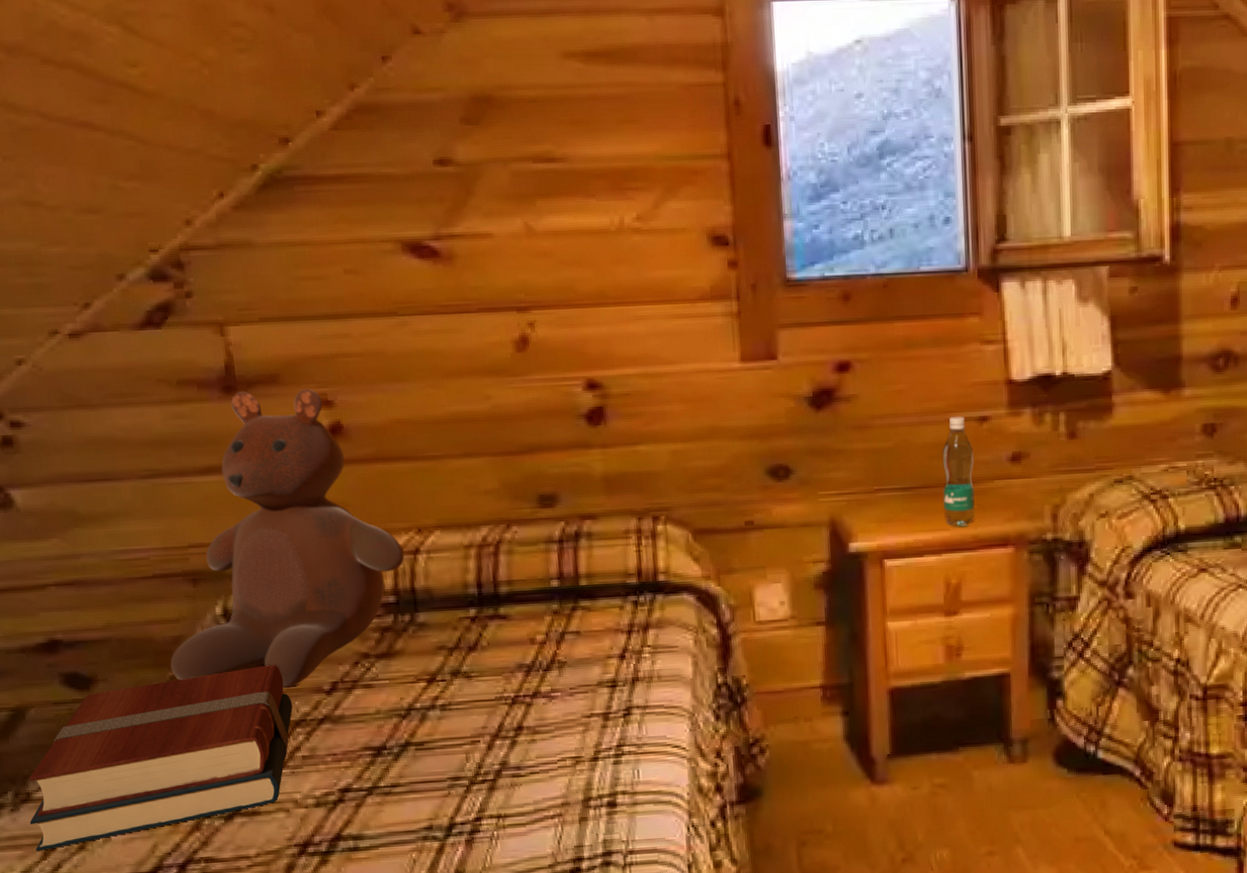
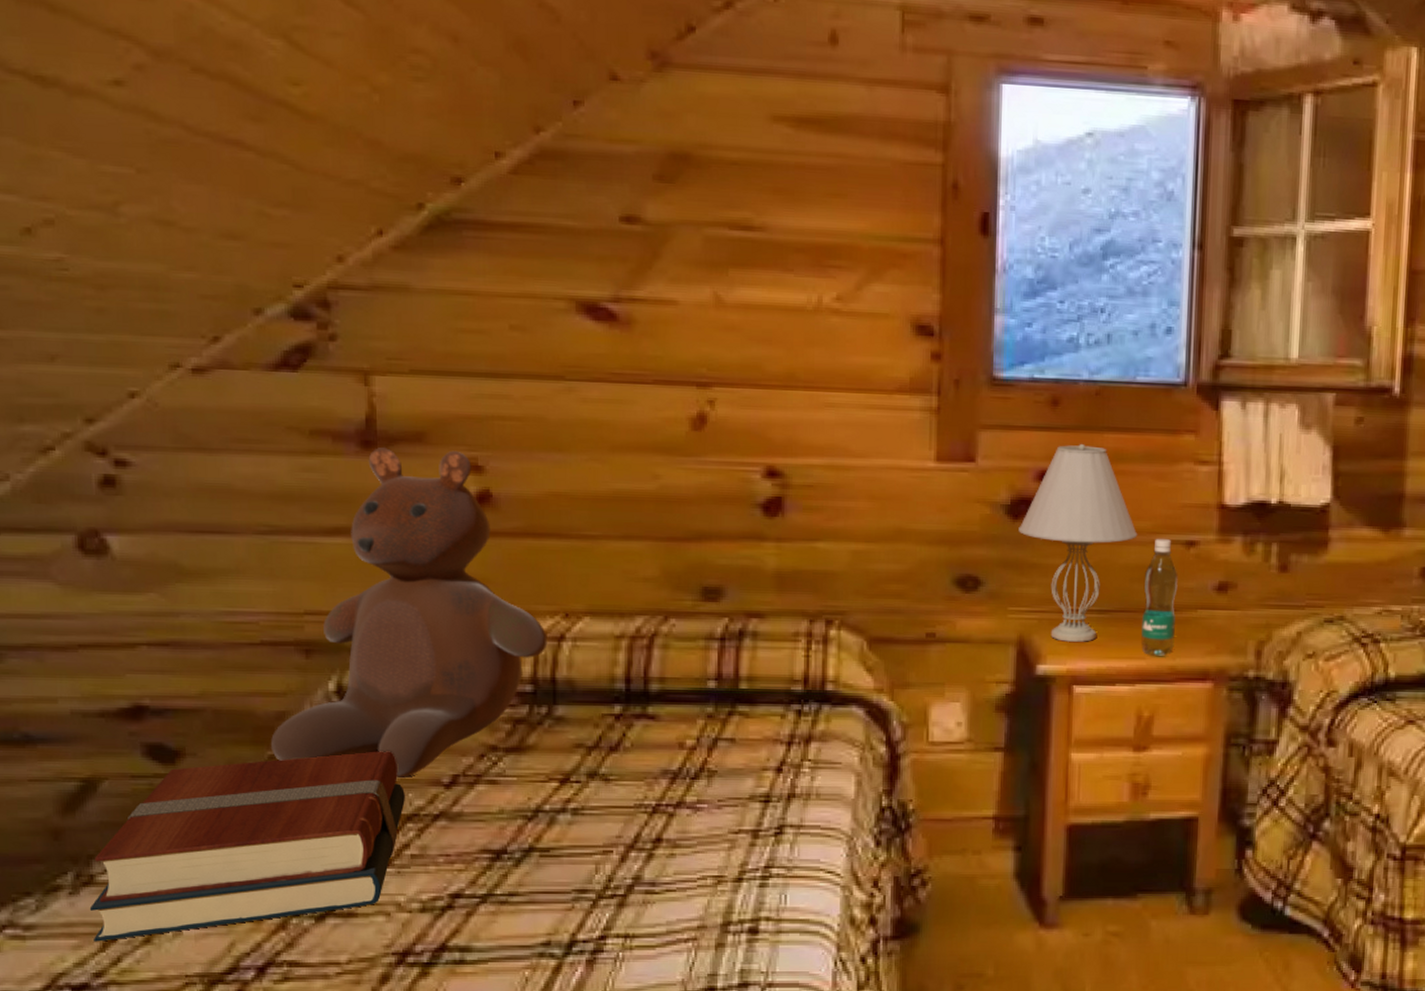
table lamp: none [822,333,933,520] -> present [1018,443,1138,642]

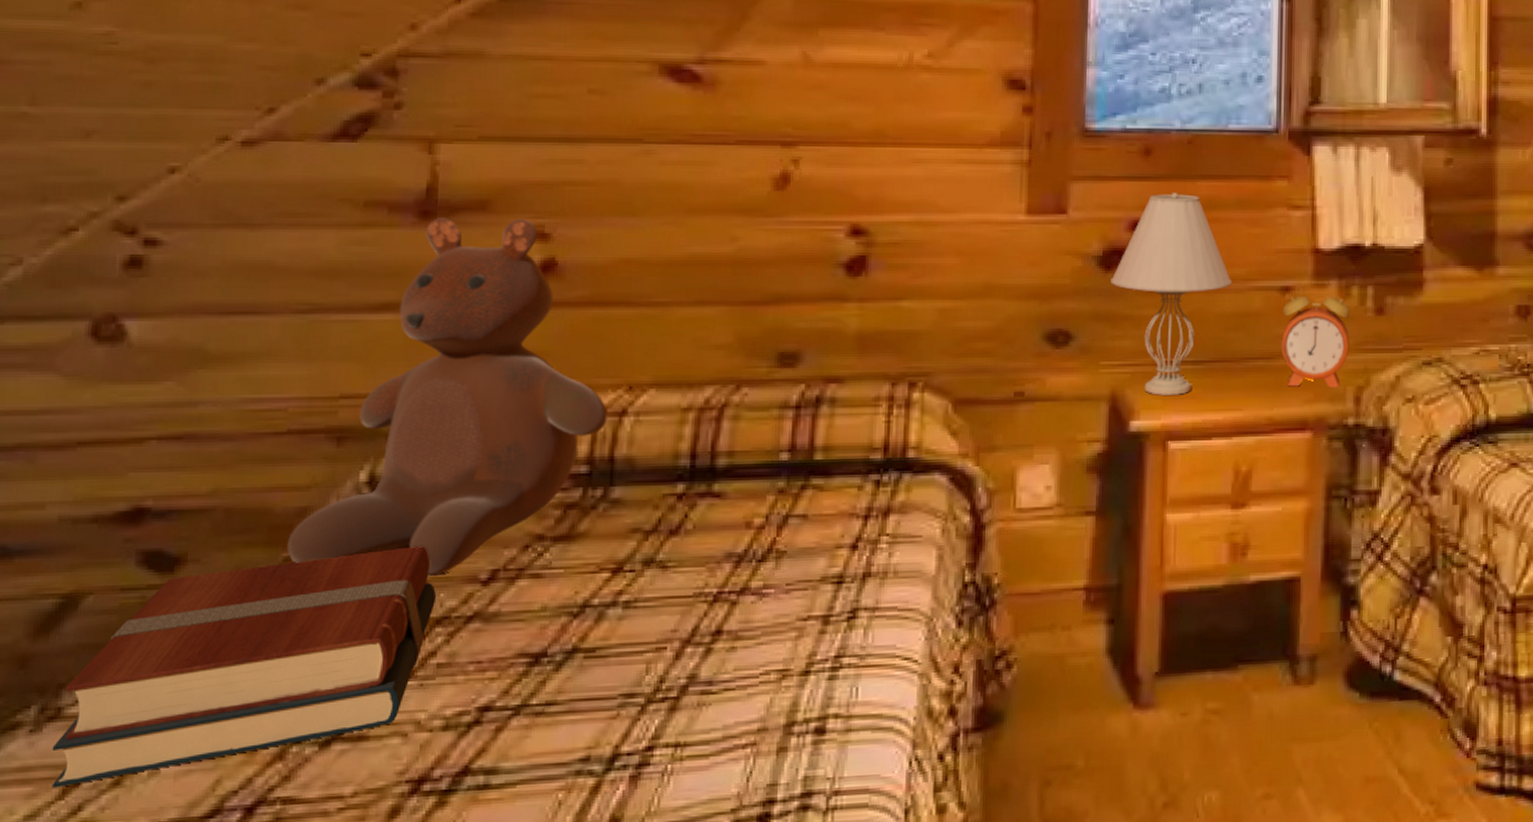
bottle: present [1140,538,1178,657] -> none [1237,284,1274,408]
alarm clock: none [1184,536,1254,641] -> present [1281,281,1350,388]

